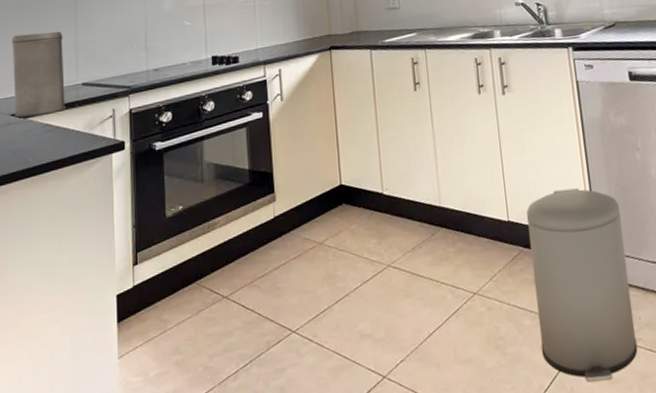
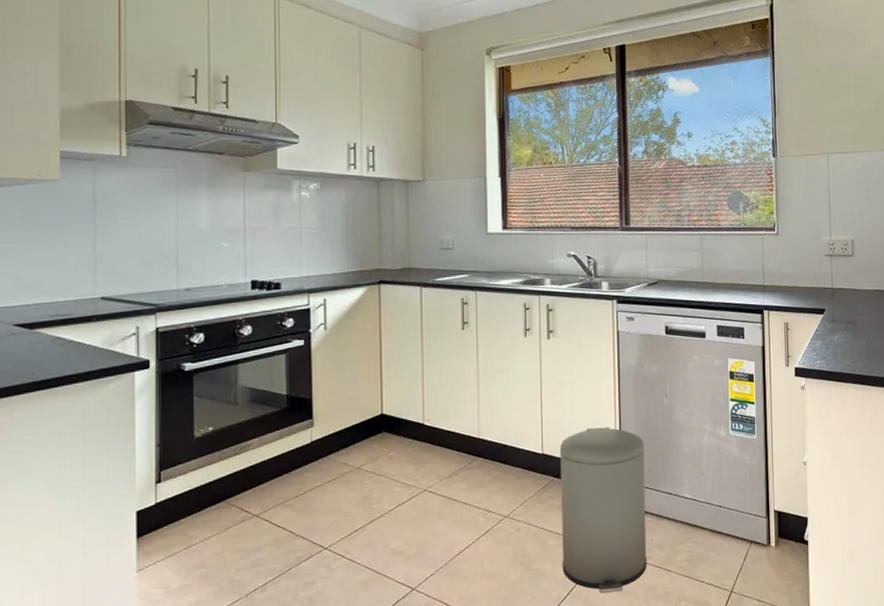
canister: present [12,31,66,118] -> none [15,240,82,329]

